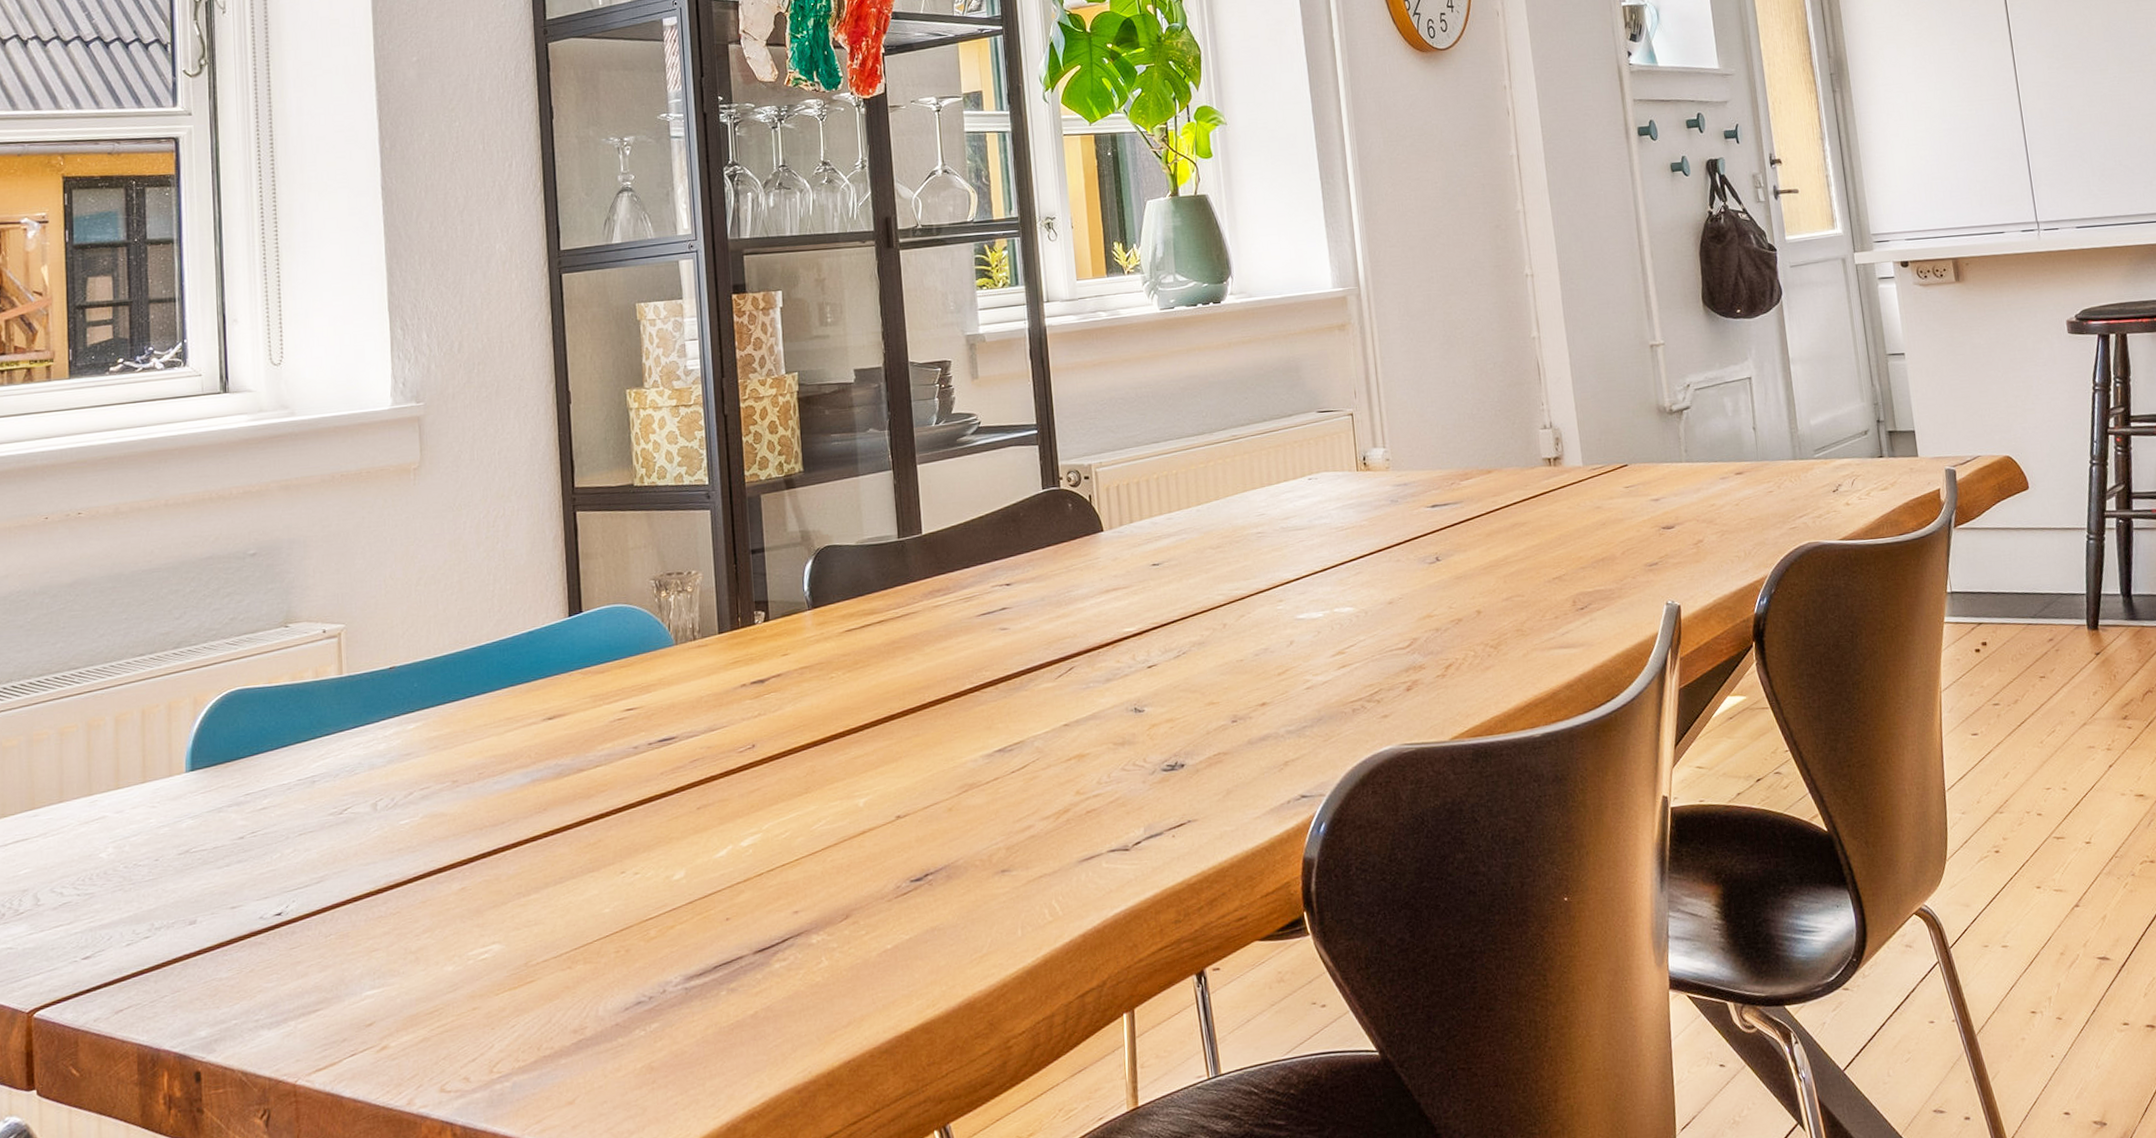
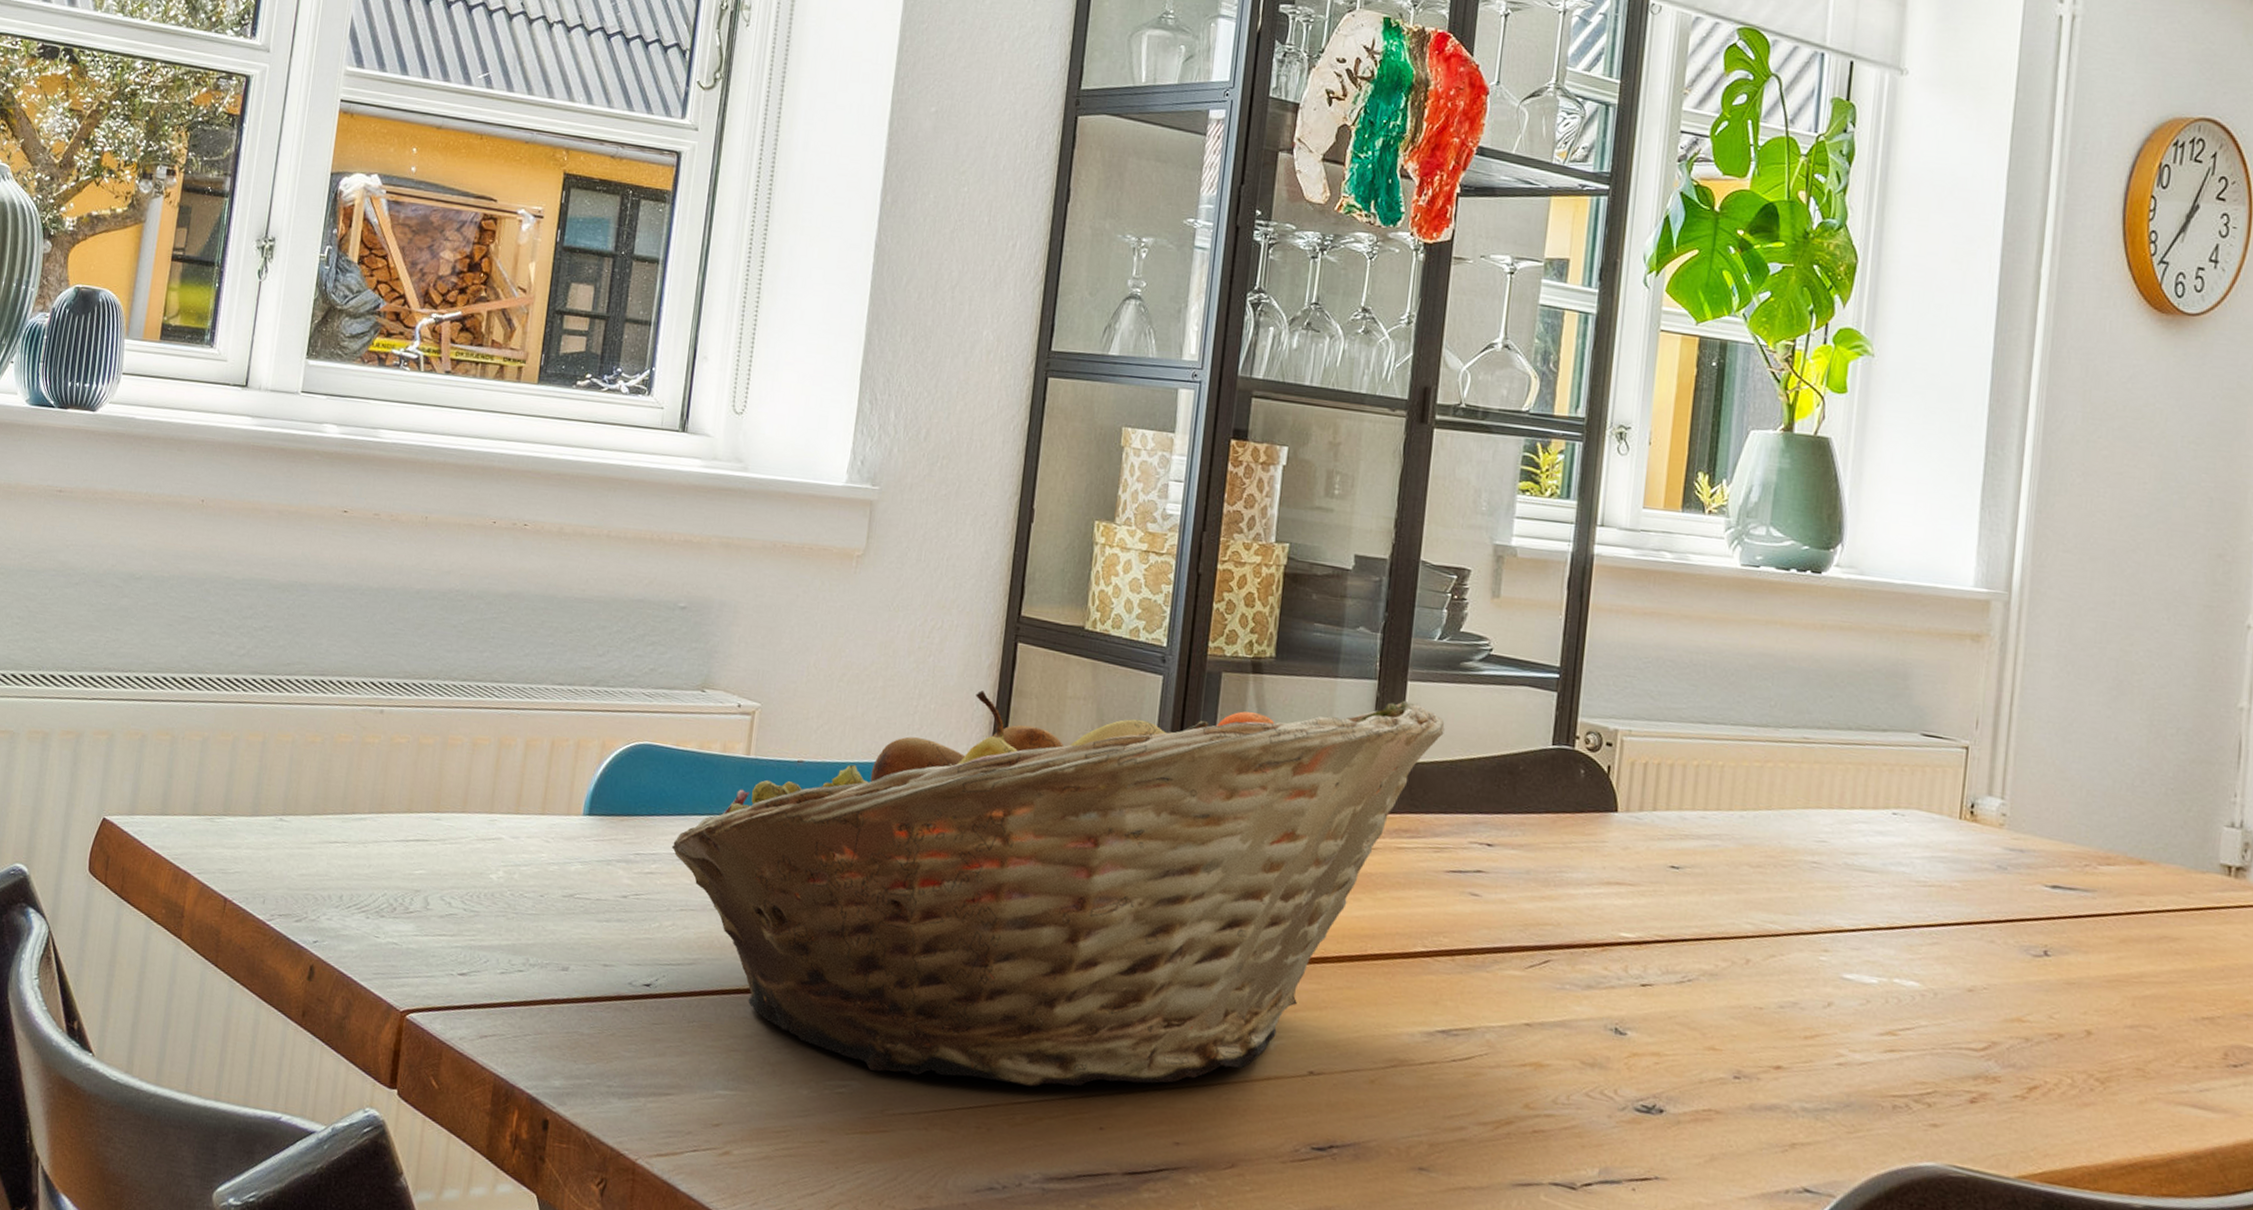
fruit basket: none [280,481,954,930] -> present [671,690,1445,1087]

